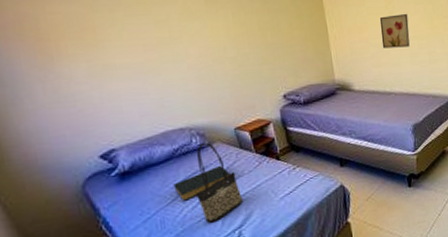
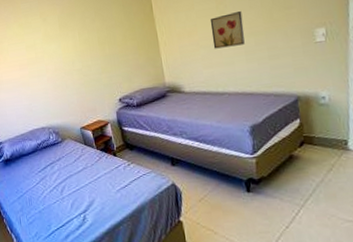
hardback book: present [173,165,231,201] -> none [37,158,78,185]
tote bag: present [195,142,244,223] -> none [52,139,87,205]

